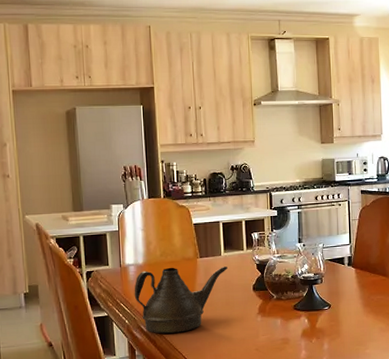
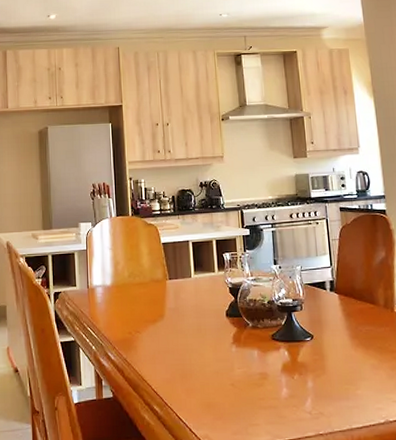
teapot: present [134,266,227,334] -> none [101,289,198,363]

